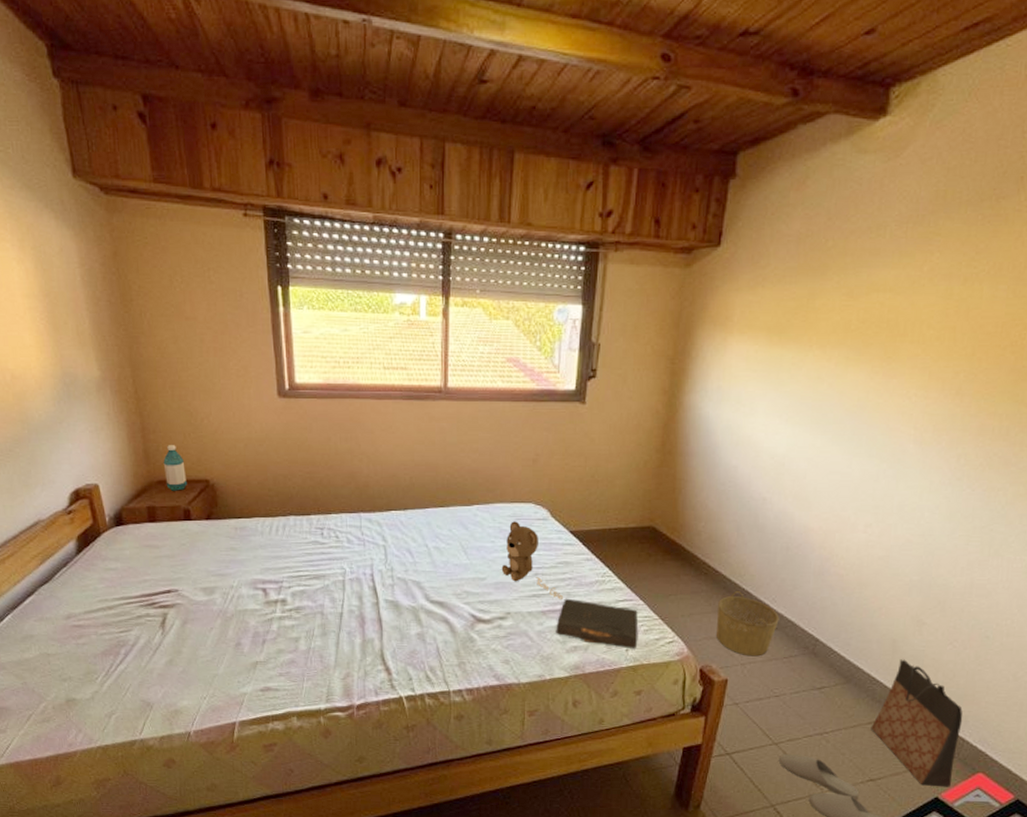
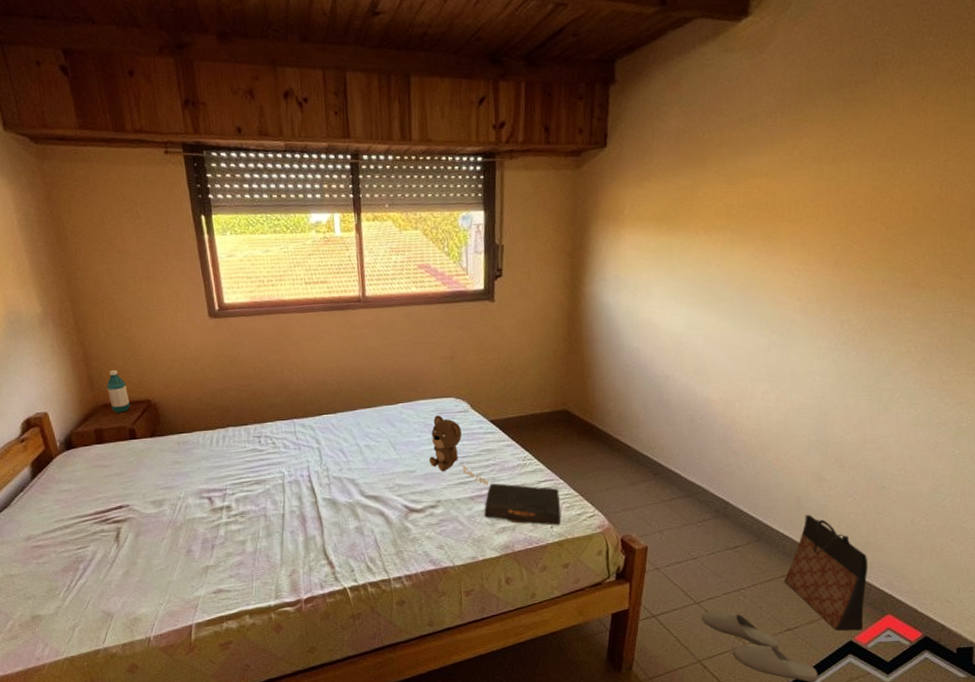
basket: present [717,590,780,657] -> none [633,462,691,524]

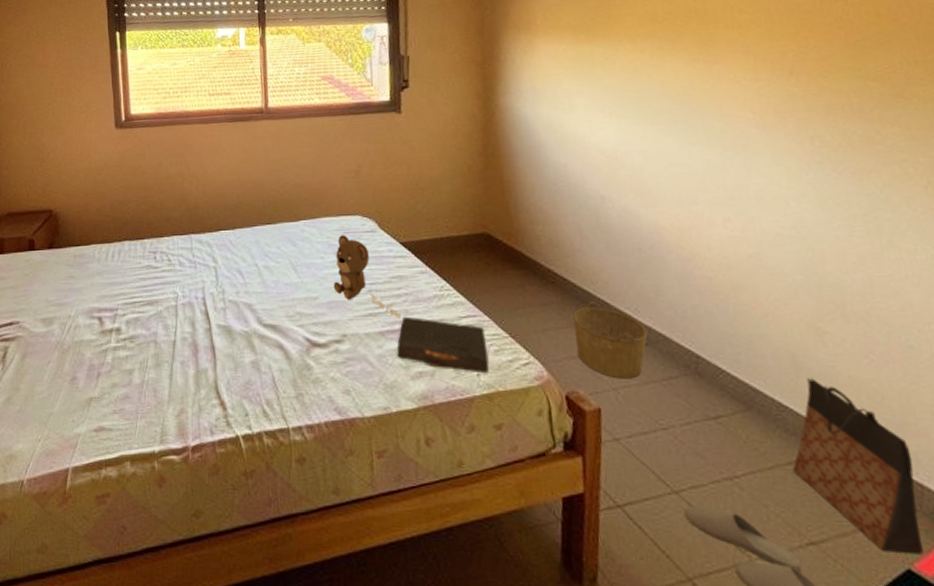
water bottle: present [106,369,131,413] -> none [13,178,33,222]
basket: none [633,462,691,524] -> present [573,300,648,379]

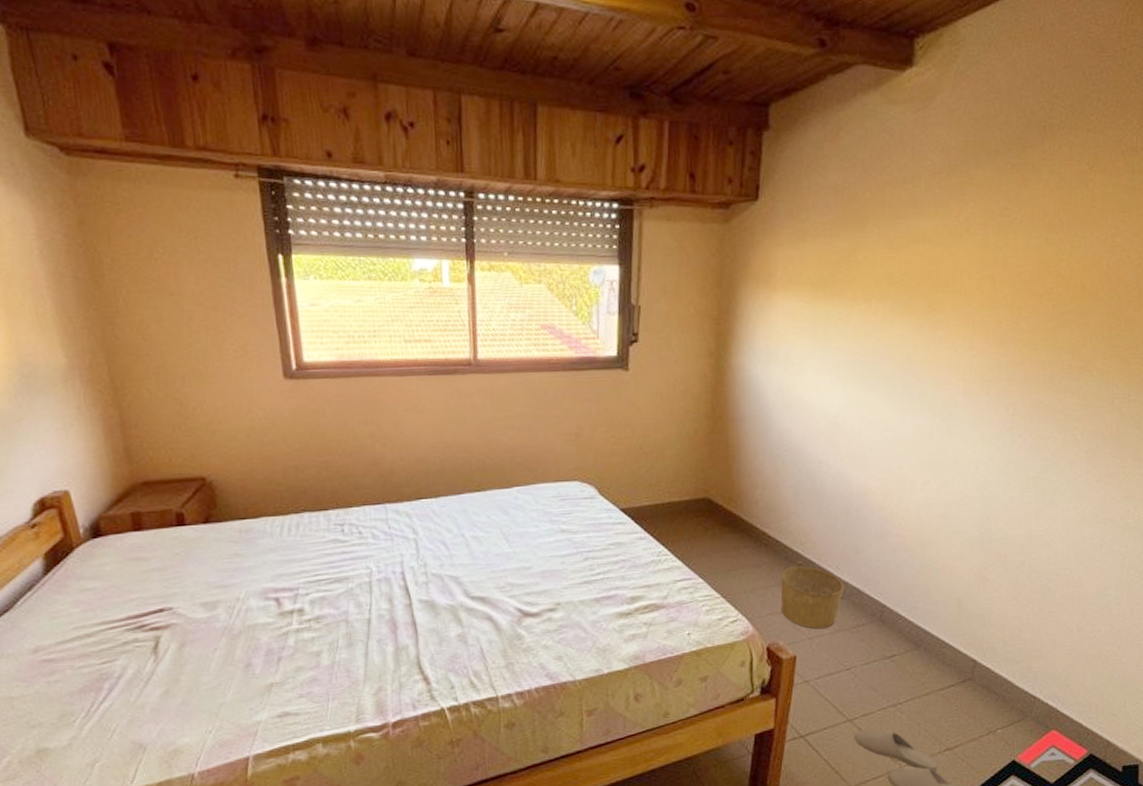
teddy bear: present [333,235,402,319] -> none [548,502,618,585]
book: present [397,316,490,372] -> none [611,582,700,631]
bag: present [792,378,924,555] -> none [944,619,1032,749]

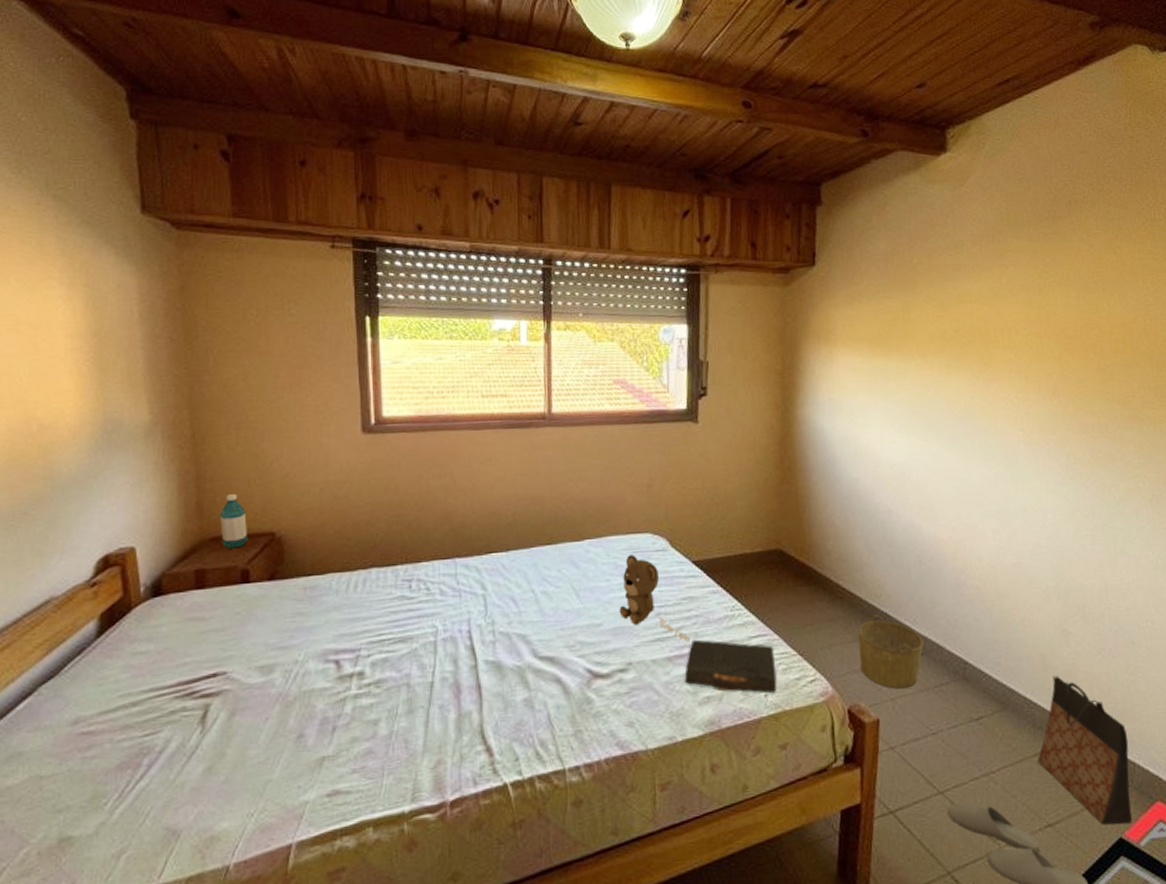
water bottle: none [148,438,180,493] -> present [220,493,248,549]
teddy bear: none [548,502,618,585] -> present [619,555,691,643]
book: none [611,582,700,631] -> present [685,639,777,693]
bag: none [944,619,1032,749] -> present [1037,676,1132,825]

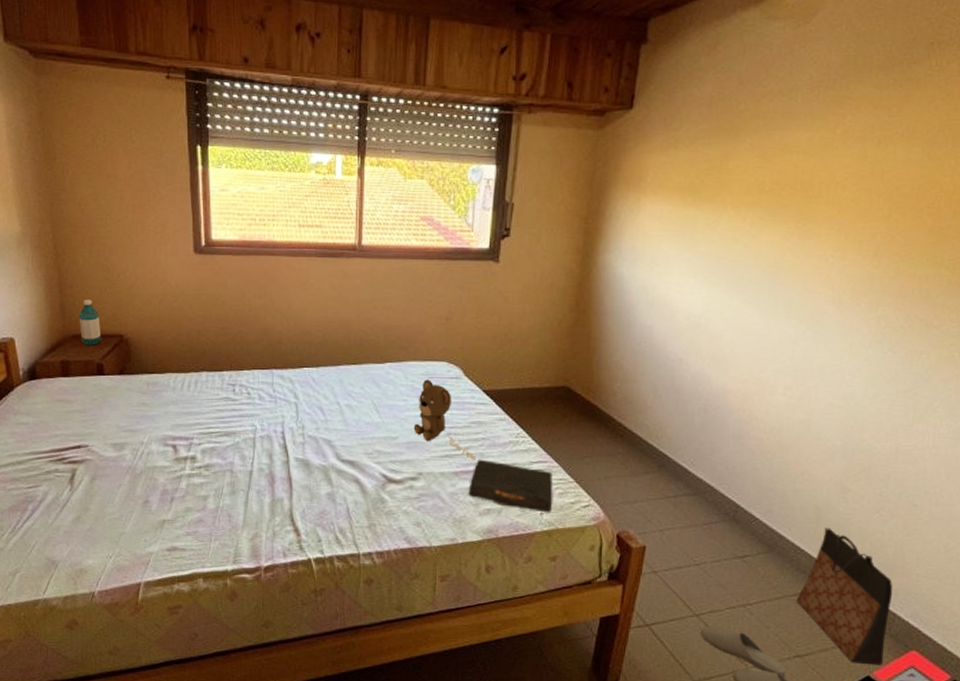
basket: present [858,613,924,689] -> none [634,453,698,523]

